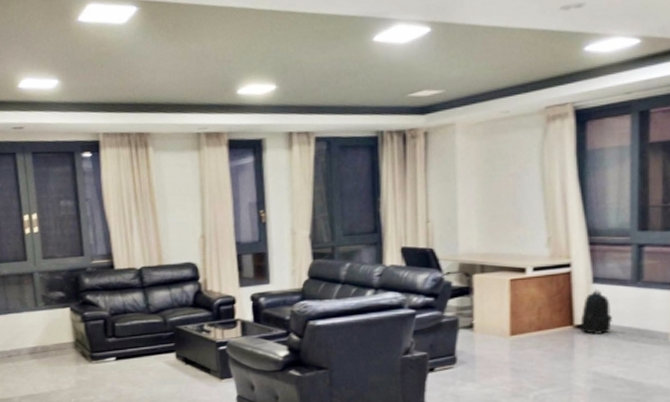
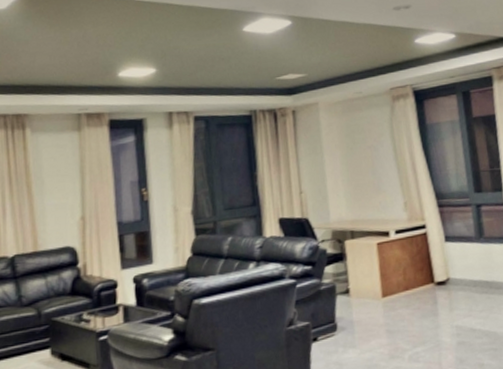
backpack: present [579,290,612,334] -> none [439,248,466,290]

